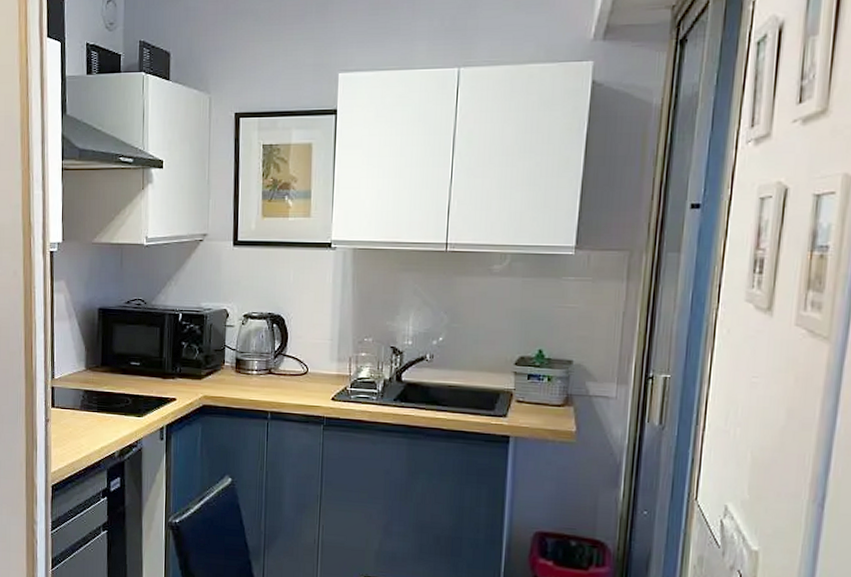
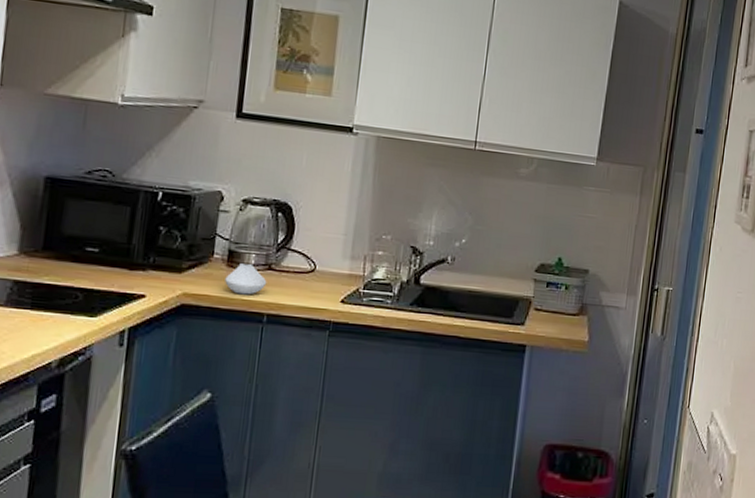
spoon rest: none [235,369,269,396] -> present [225,263,267,295]

